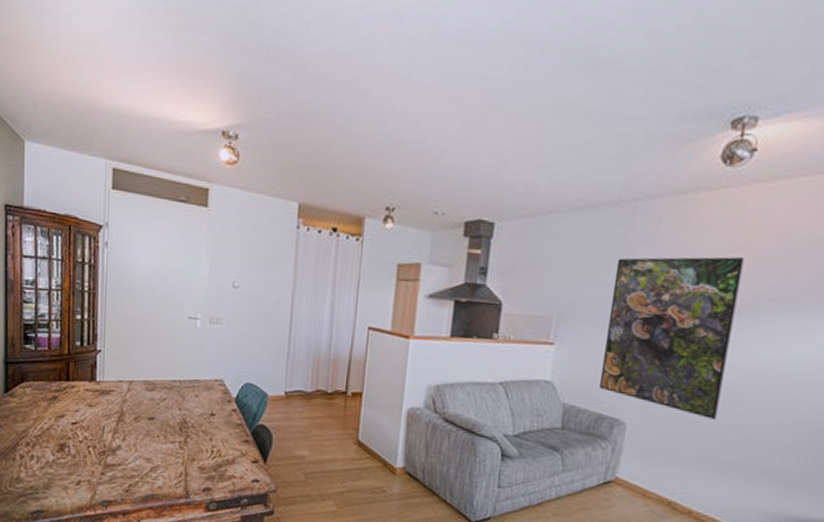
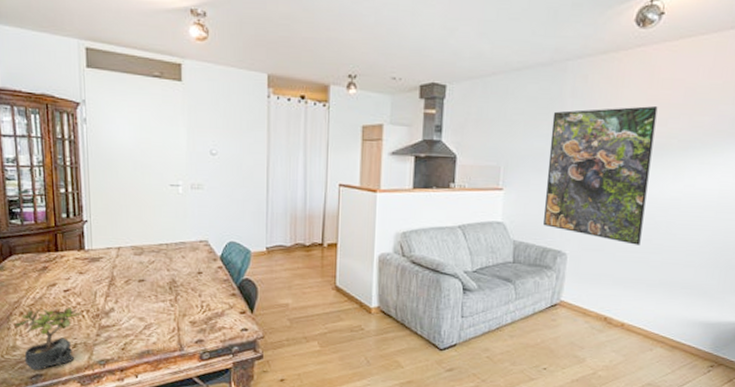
succulent plant: none [20,440,88,507] -> present [14,307,82,371]

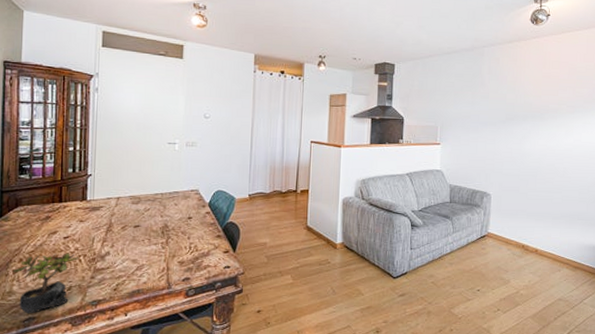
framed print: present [543,106,658,245] -> none [472,81,551,186]

